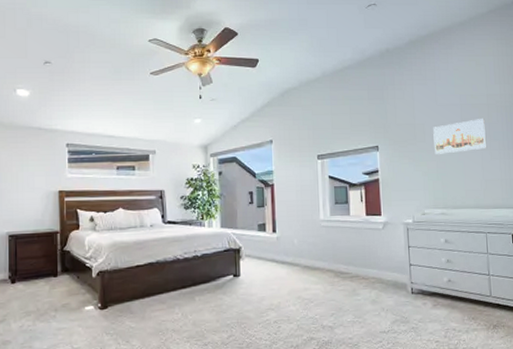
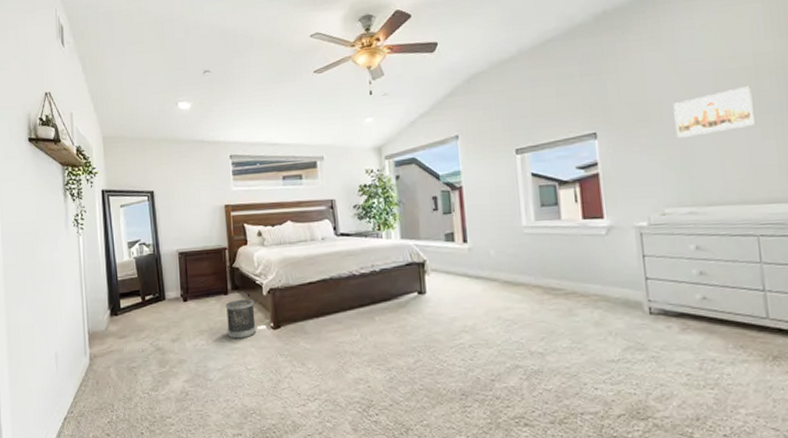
wastebasket: none [55,280,84,320] -> present [226,298,256,339]

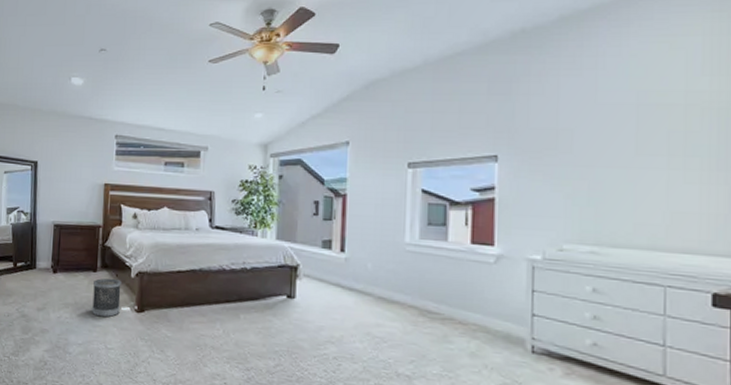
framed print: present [673,86,756,138] -> none [586,125,679,172]

